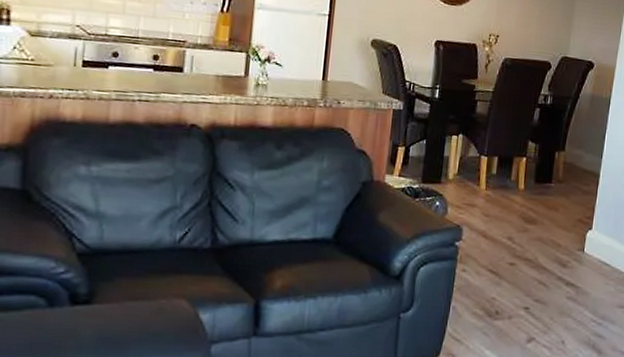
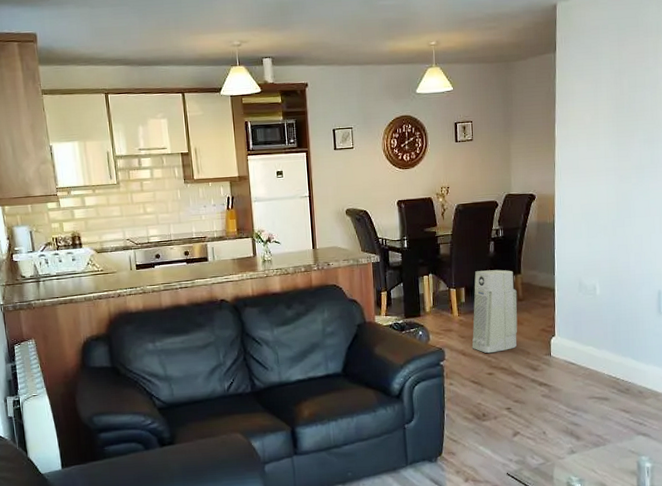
air purifier: none [495,140,557,240] -> present [472,269,518,354]

